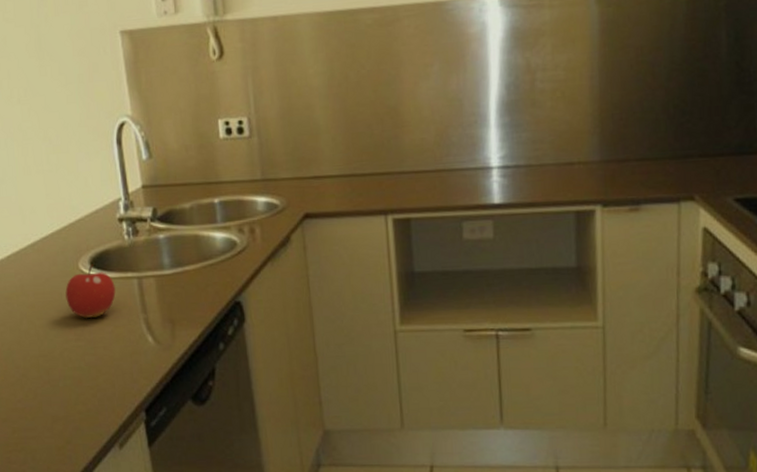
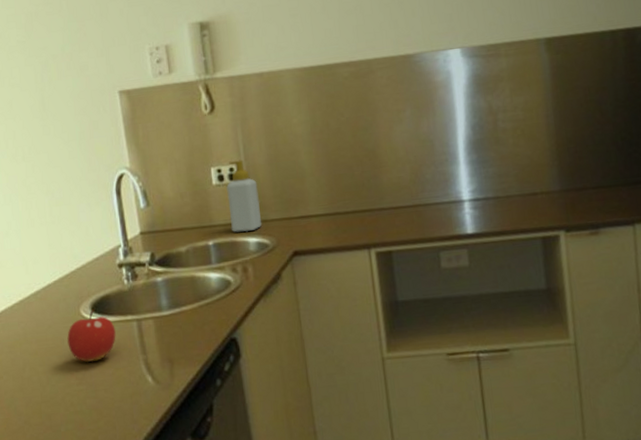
soap bottle: none [234,112,272,191] -> present [226,160,262,233]

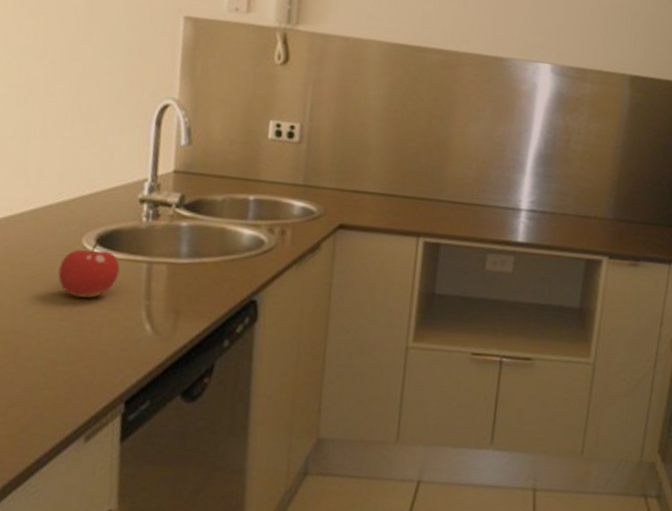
soap bottle: present [226,160,262,233] -> none [277,118,317,195]

